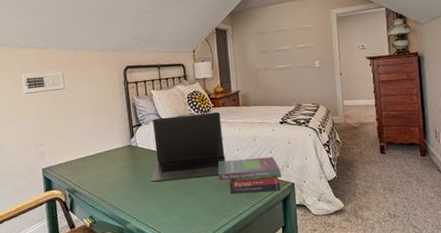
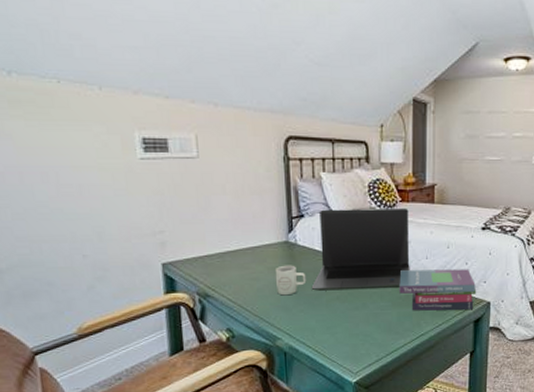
mug: none [122,163,147,188] -> present [275,265,307,296]

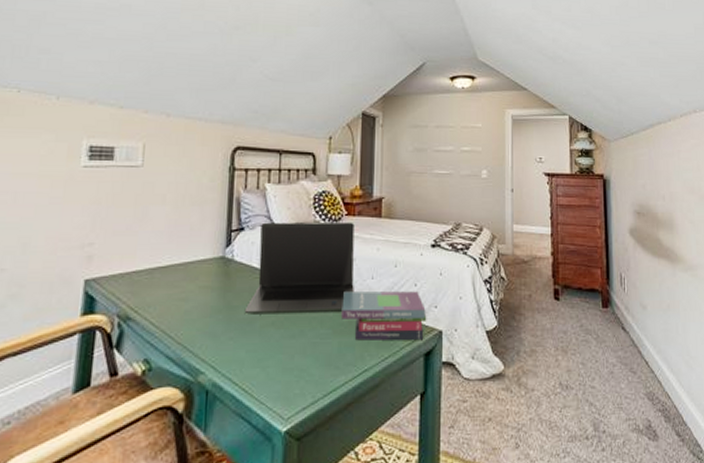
mug: present [275,265,307,296] -> none [205,283,240,320]

